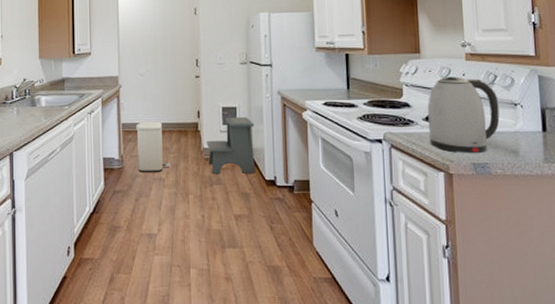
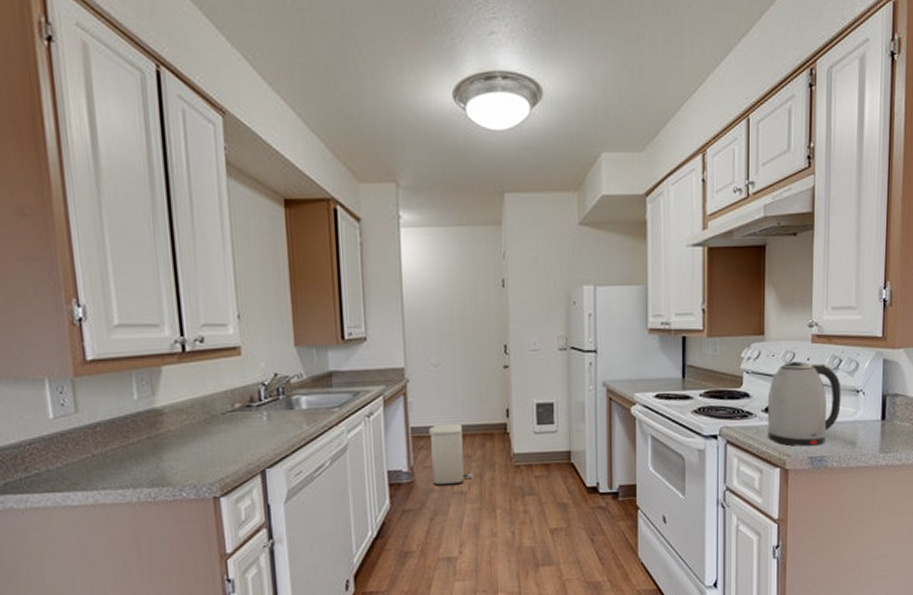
step stool: present [206,117,255,174] -> none [517,414,575,483]

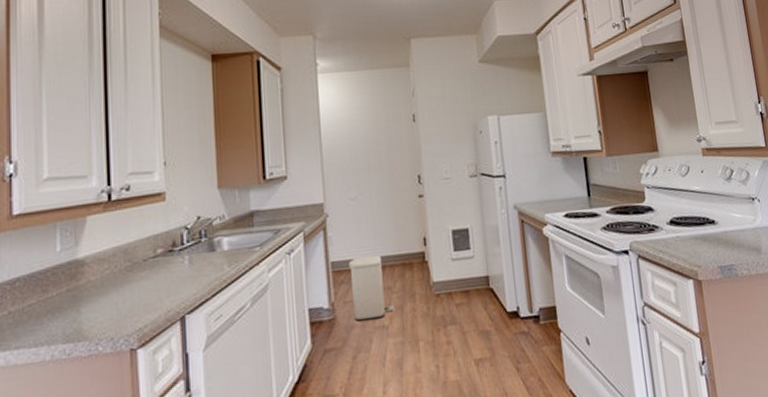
kettle: present [767,361,841,447] -> none [670,174,740,257]

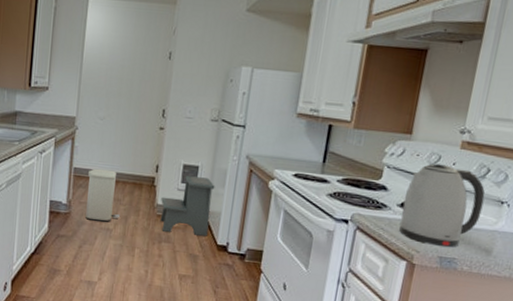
step stool: none [436,239,495,312] -> present [160,176,215,237]
kettle: none [670,174,740,257] -> present [398,163,485,248]

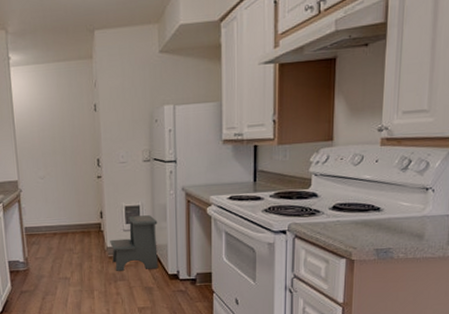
pedal bin: present [86,168,120,222] -> none [39,223,75,273]
kettle: present [398,163,485,248] -> none [333,163,410,240]

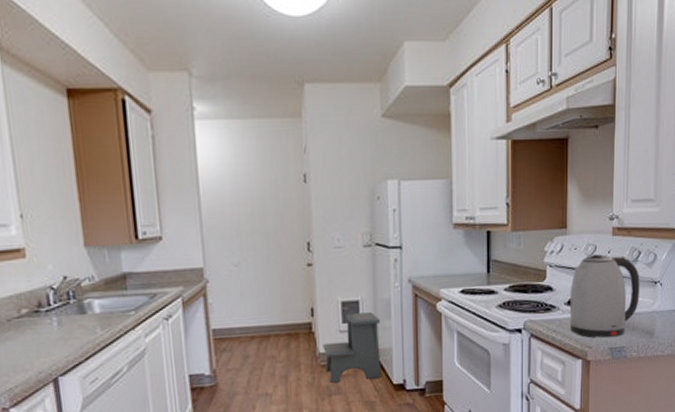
kettle: none [333,163,410,240] -> present [569,254,640,338]

